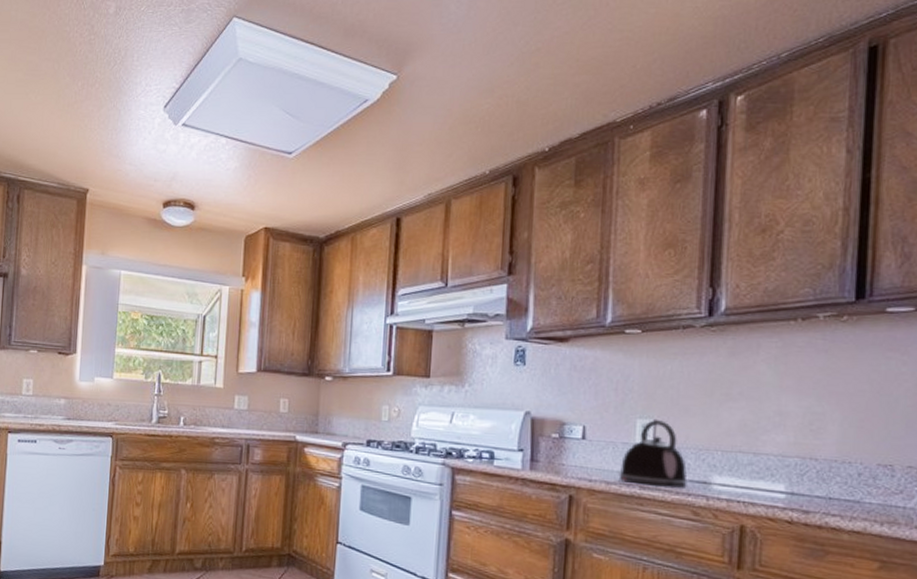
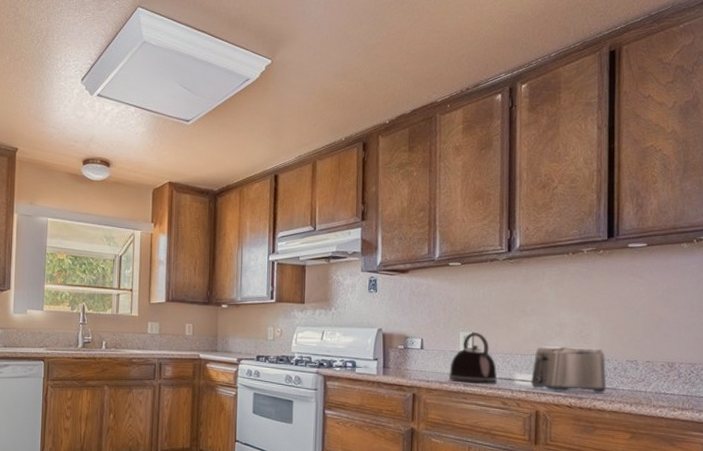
toaster: none [735,440,847,507] -> present [531,345,607,394]

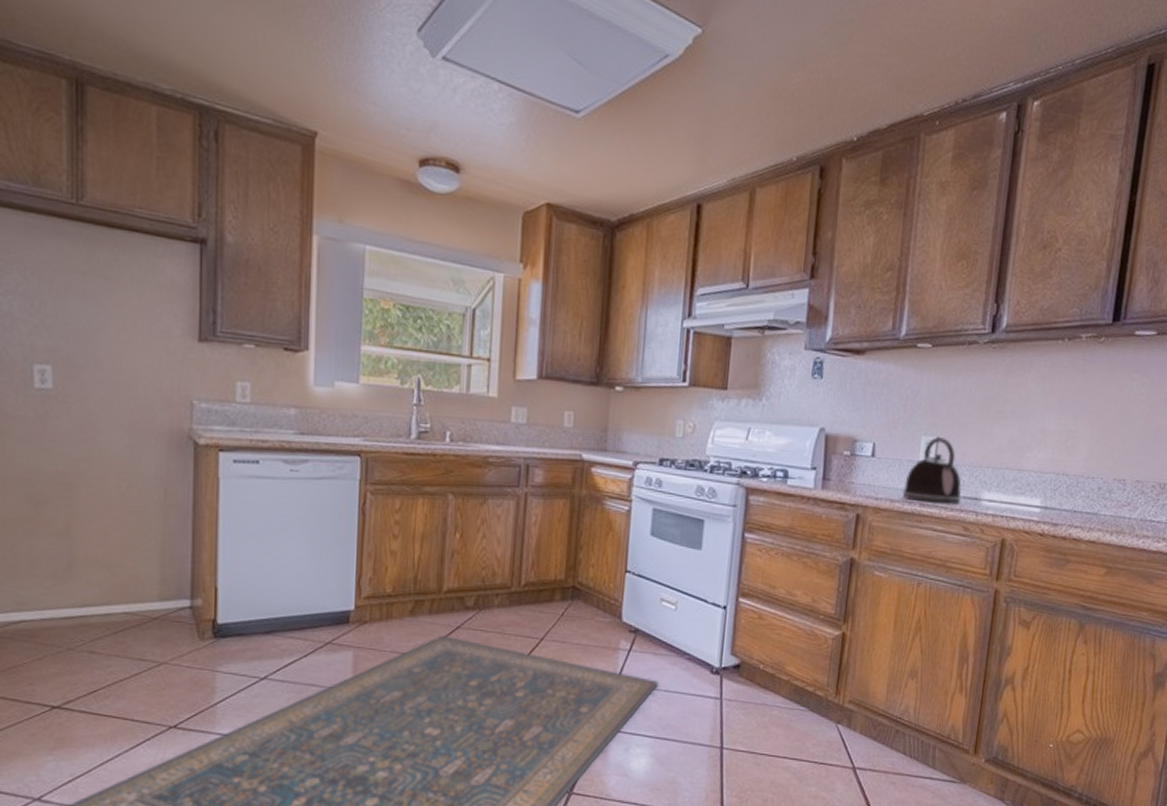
toaster: present [531,345,607,394] -> none [1000,457,1091,520]

